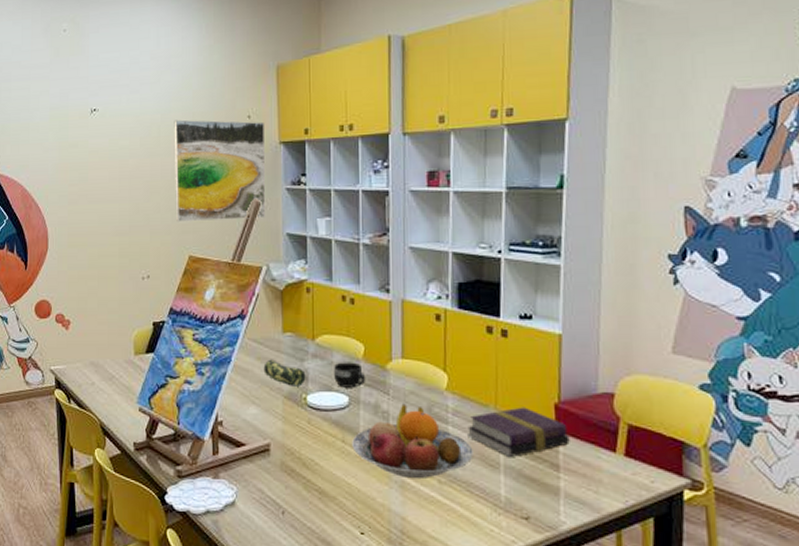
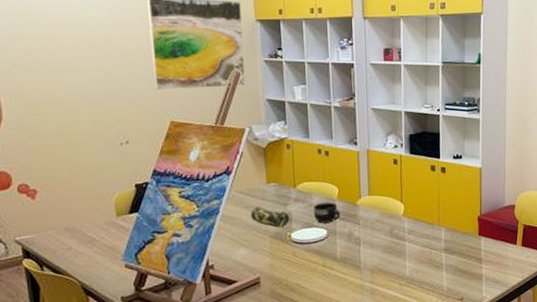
fruit bowl: present [352,403,473,479] -> none [331,229,424,286]
book: present [468,407,570,457] -> none [419,221,488,258]

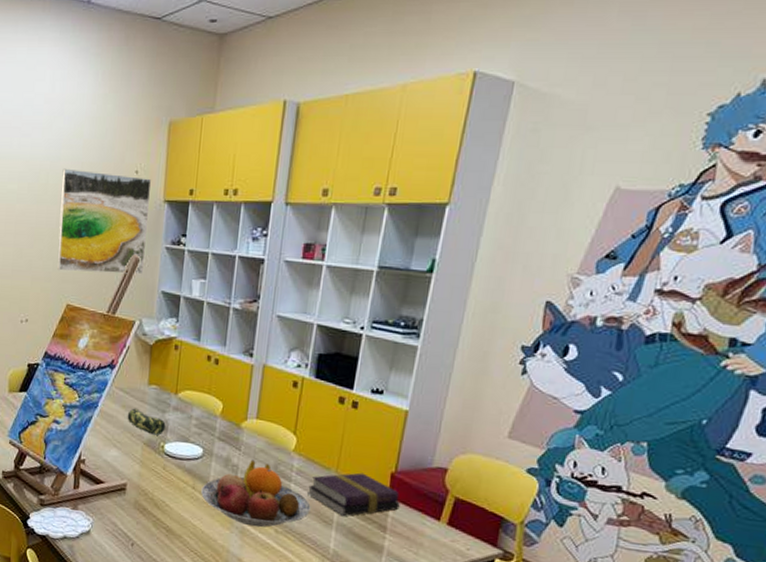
mug: present [313,202,341,224] -> none [191,416,221,441]
fruit bowl: none [331,229,424,286] -> present [201,459,311,528]
book: none [419,221,488,258] -> present [307,472,400,516]

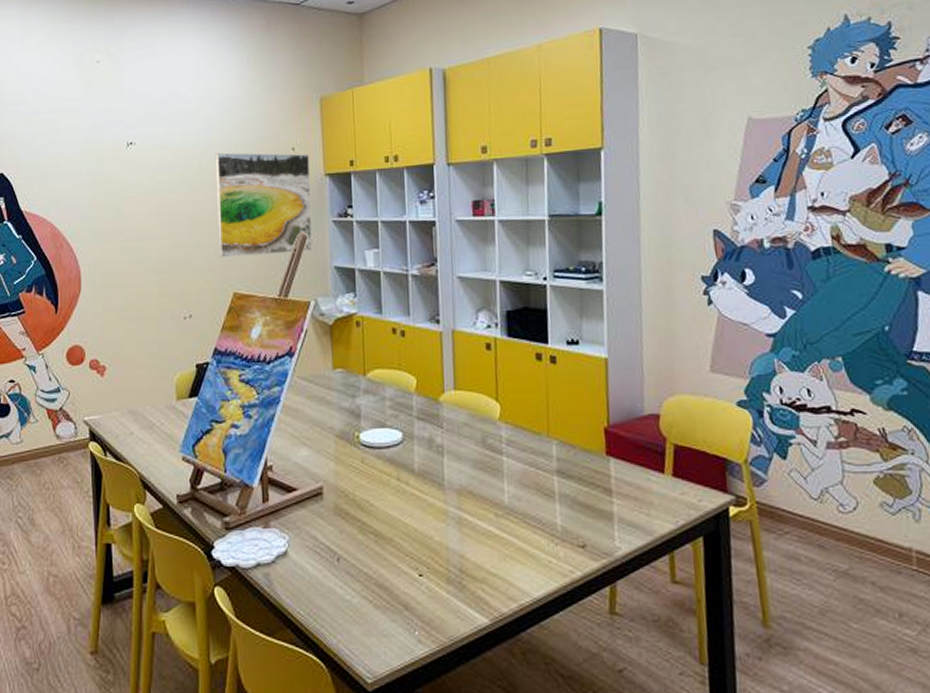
pencil case: present [127,408,166,435] -> none [314,397,358,425]
fruit bowl: present [201,459,311,528] -> none [407,436,529,514]
book: present [307,472,400,516] -> none [522,433,621,484]

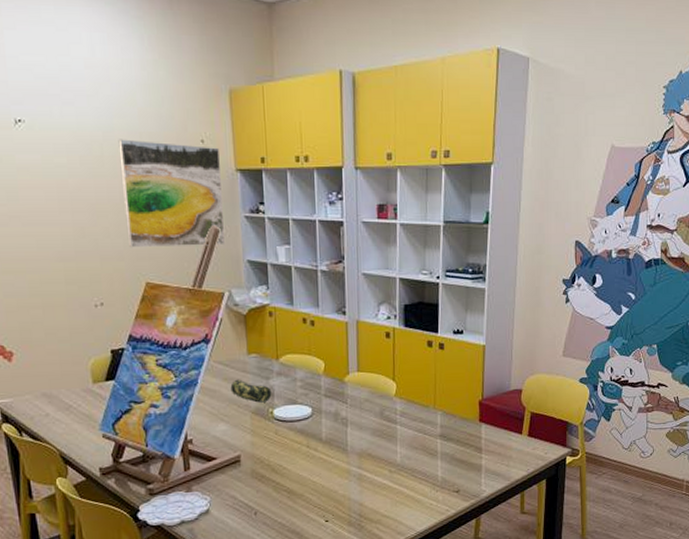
pencil case: none [314,397,358,425] -> present [230,379,272,403]

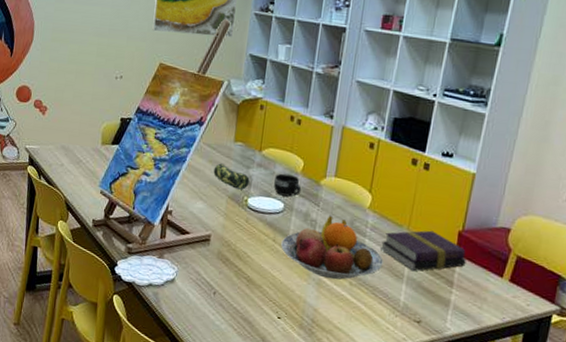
mug: none [296,377,327,401] -> present [273,173,302,197]
fruit bowl: none [316,410,417,472] -> present [281,215,384,280]
book: none [412,405,490,445] -> present [381,230,466,271]

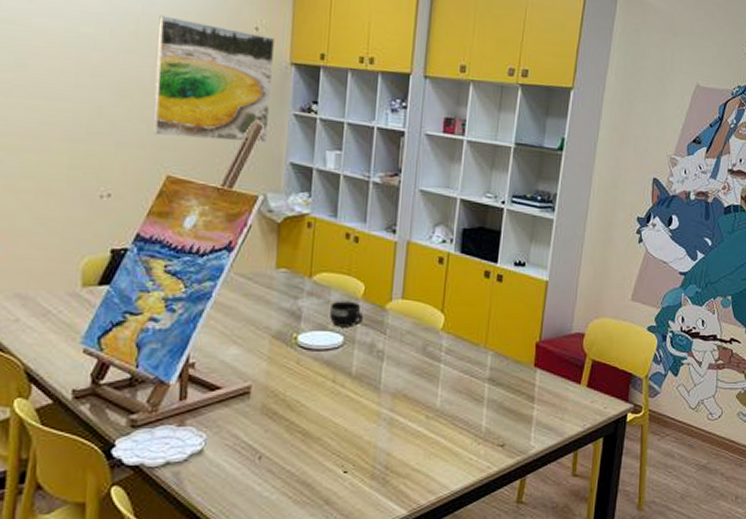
pencil case: present [213,163,250,190] -> none [250,296,299,326]
fruit bowl: present [281,215,384,280] -> none [343,343,461,416]
book: present [381,230,466,271] -> none [458,345,545,391]

